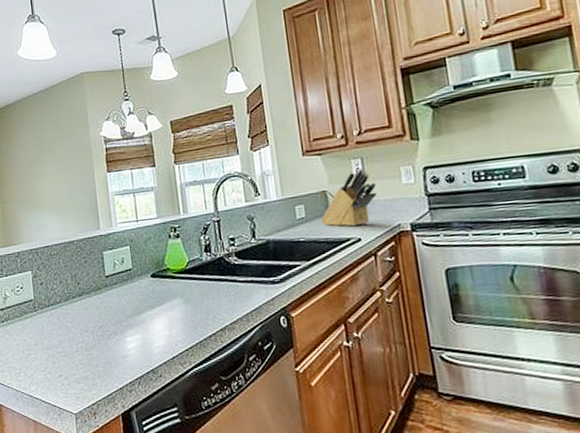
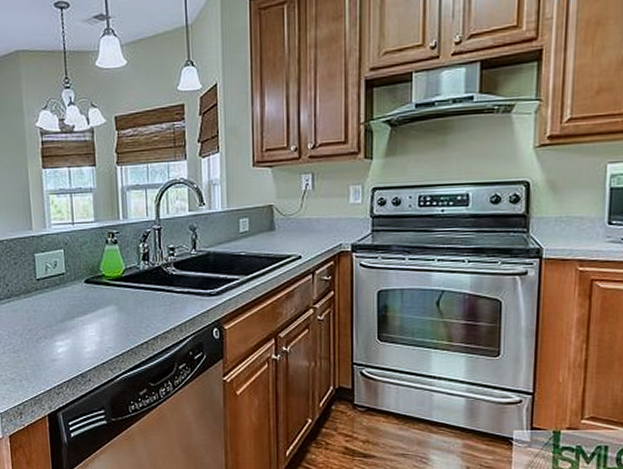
knife block: present [320,168,377,227] -> none [263,185,324,244]

